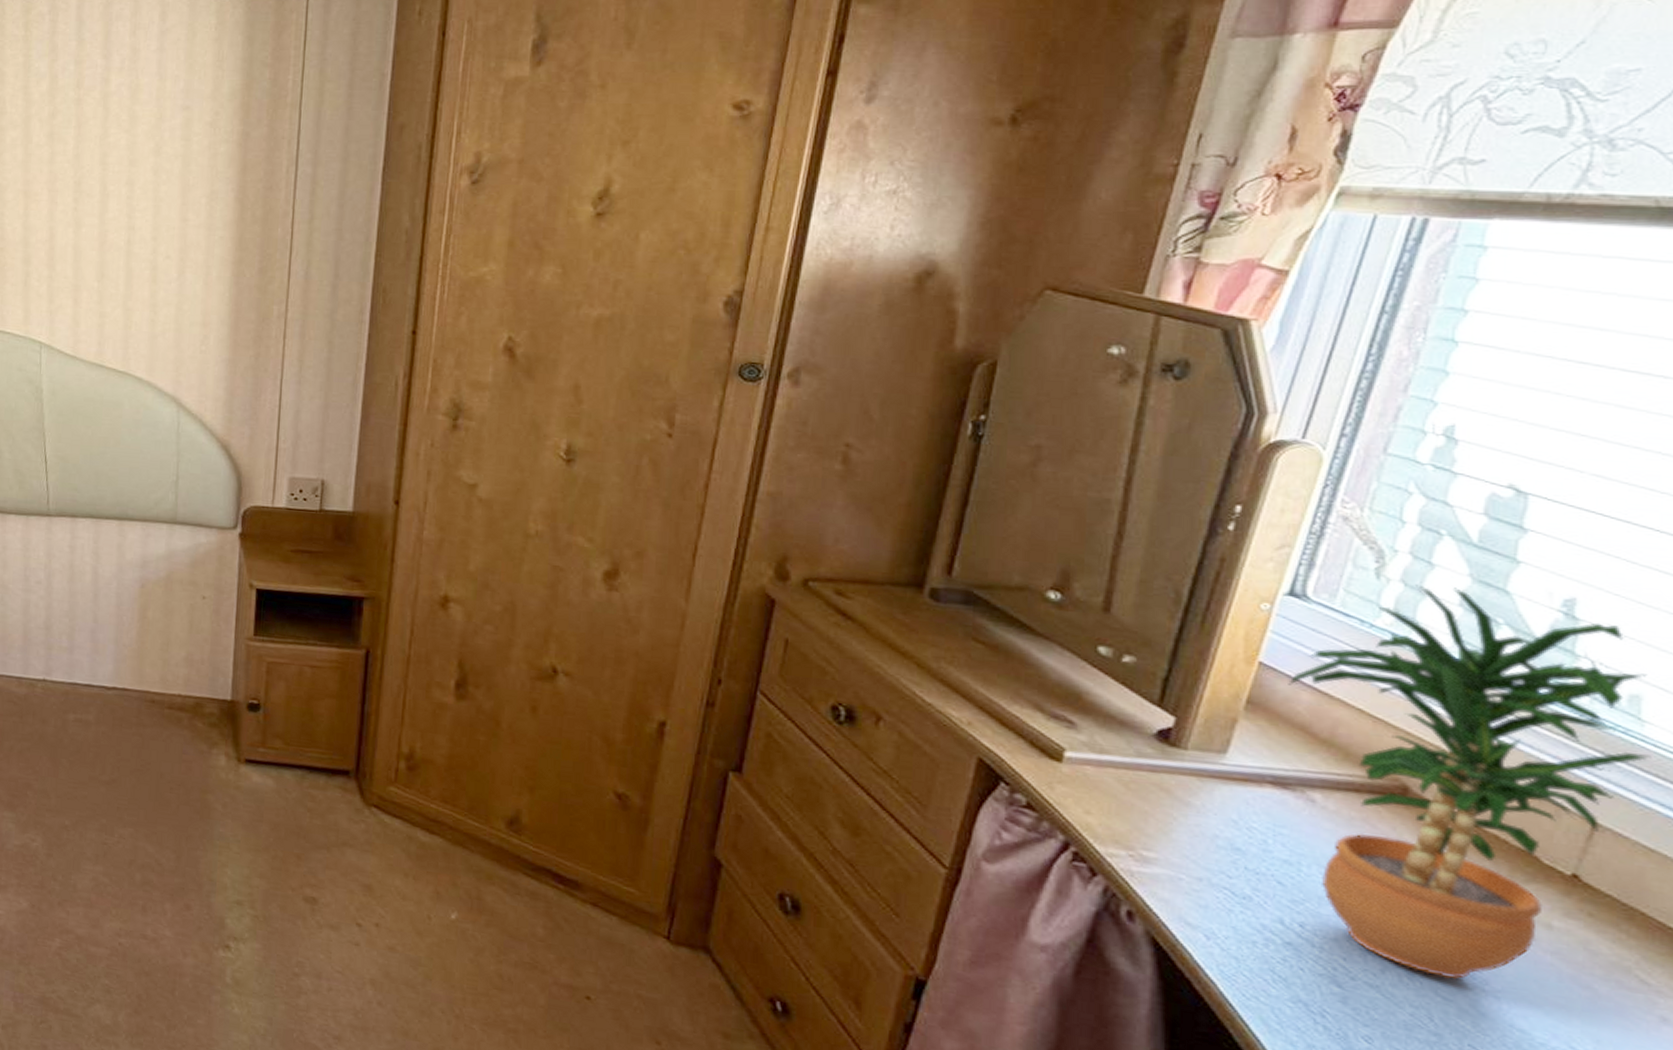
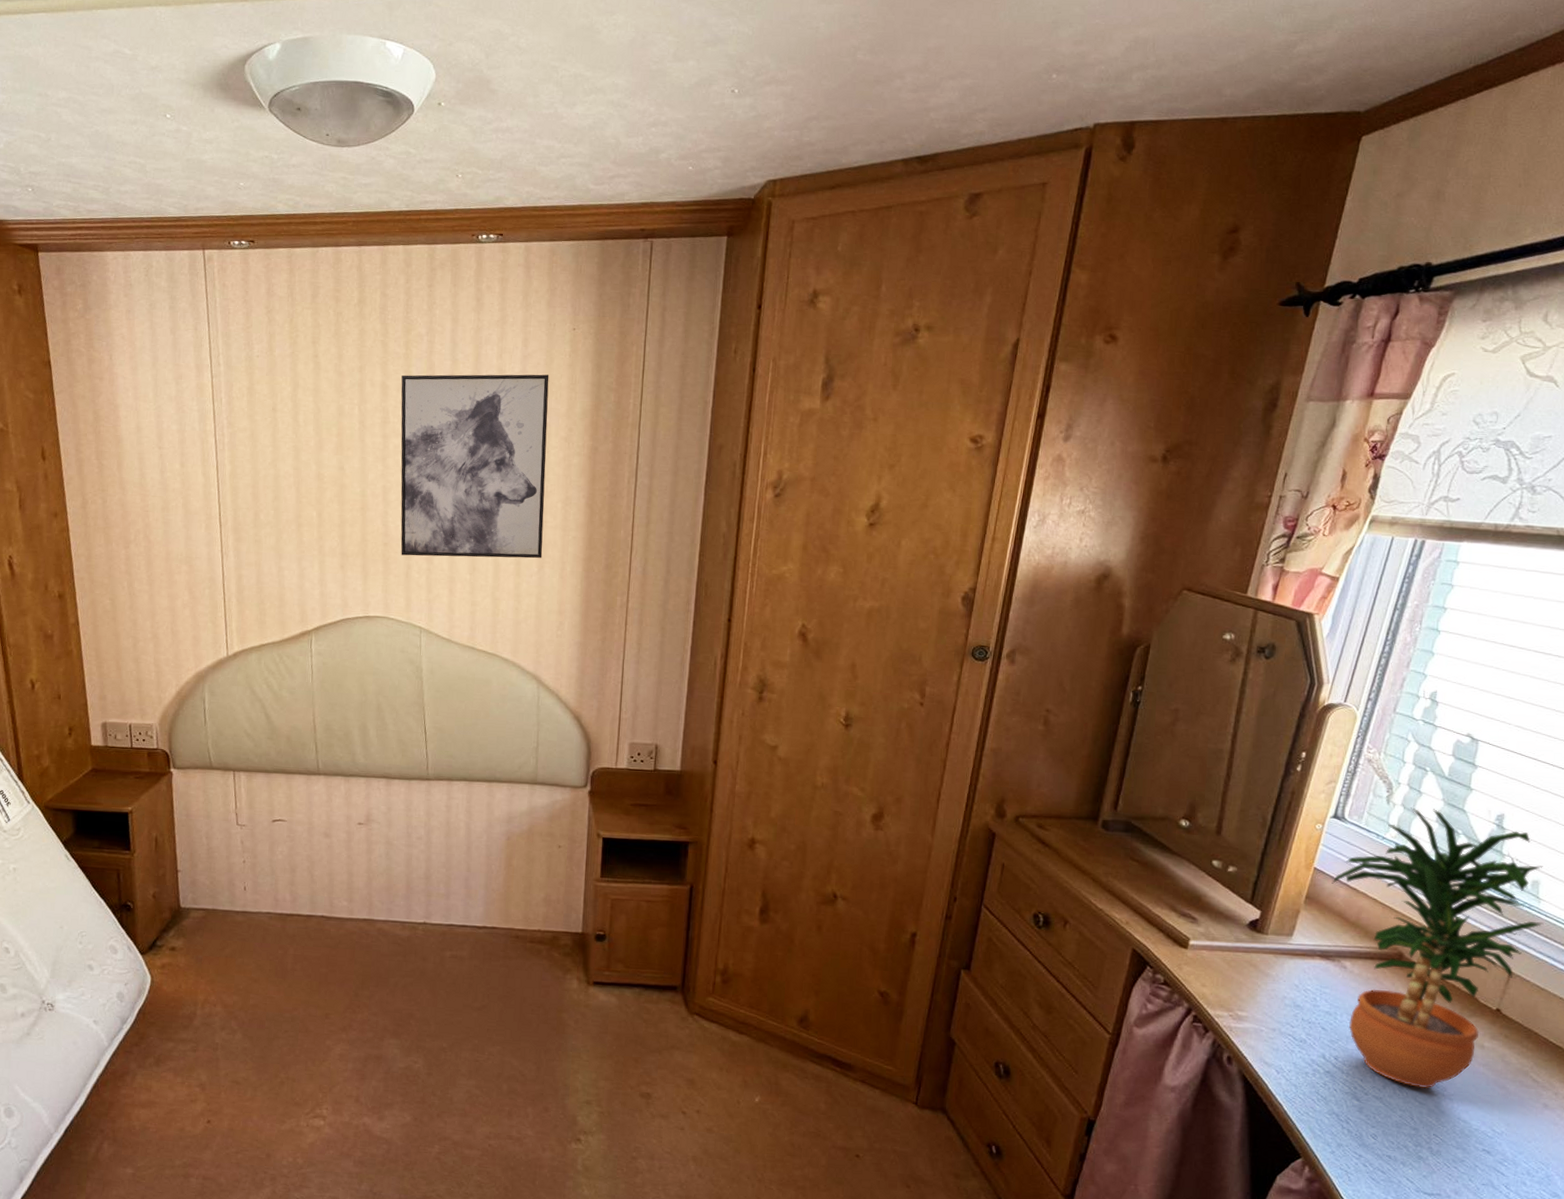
wall art: none [18,51,192,263] -> present [400,374,549,559]

